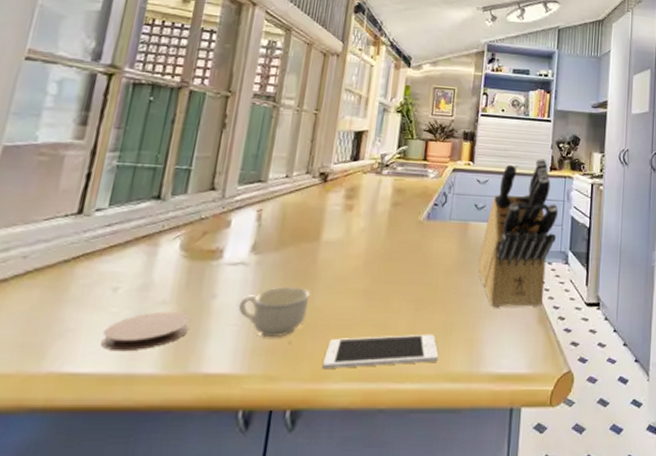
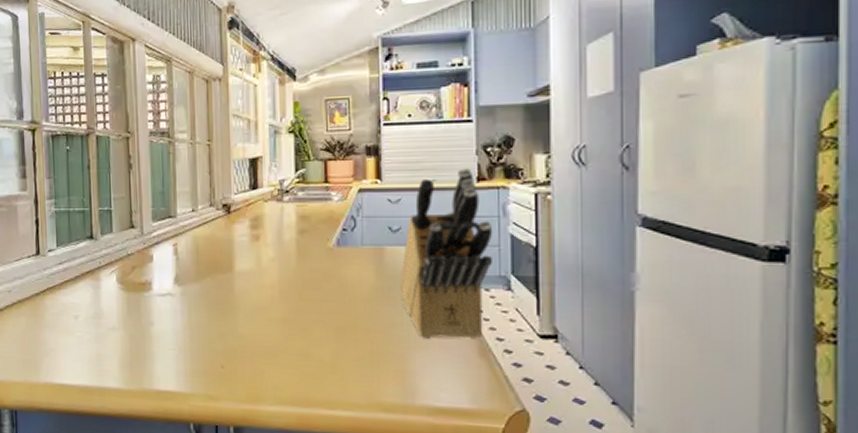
coaster: present [101,311,190,352] -> none [75,336,137,369]
cup: present [238,287,310,337] -> none [173,315,234,361]
cell phone: present [323,334,439,370] -> none [255,363,369,393]

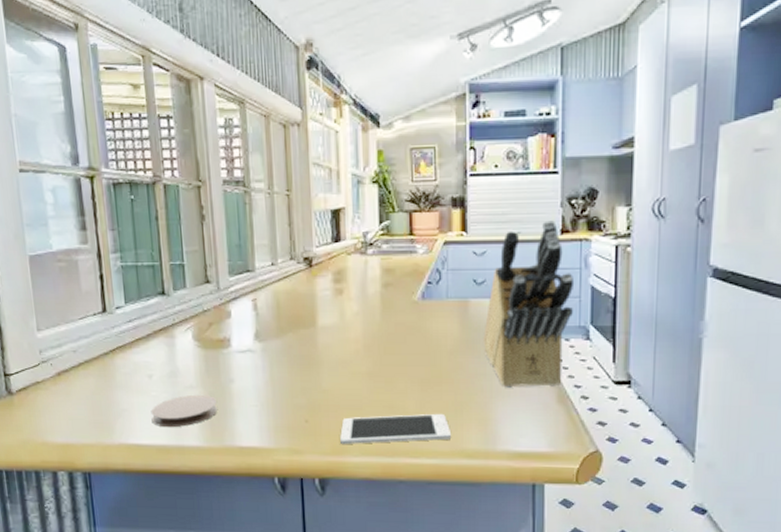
coaster: none [75,336,137,369] -> present [151,394,217,428]
cell phone: none [255,363,369,393] -> present [340,413,452,445]

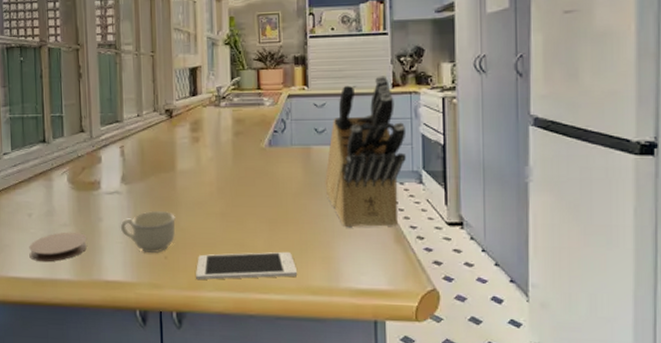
cup: none [254,371,318,416] -> present [120,211,176,253]

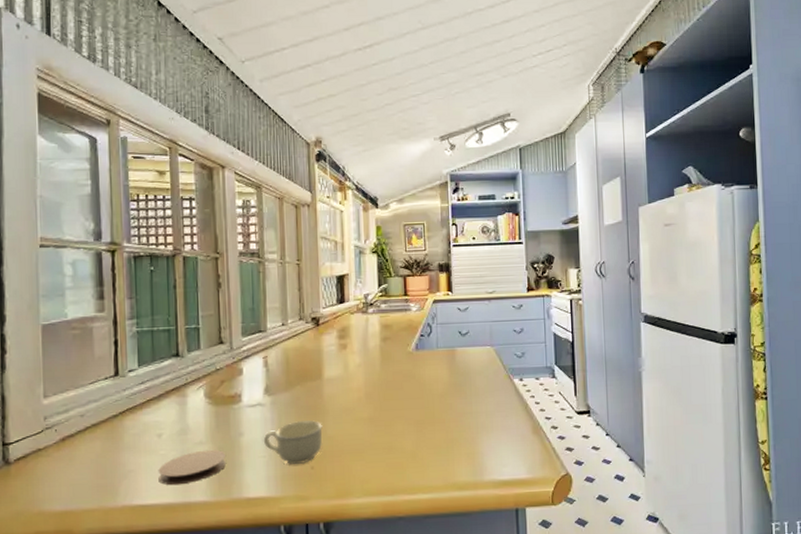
cell phone: present [196,251,298,280] -> none [344,450,445,488]
knife block: present [325,76,407,228] -> none [469,281,541,423]

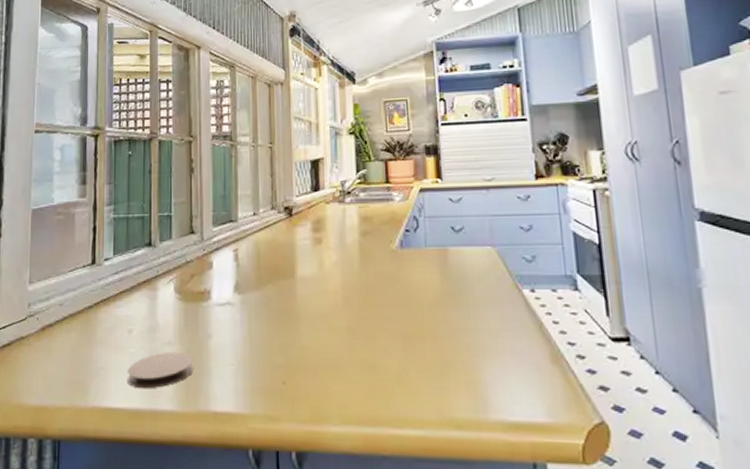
cup: present [263,420,323,464] -> none [232,326,296,377]

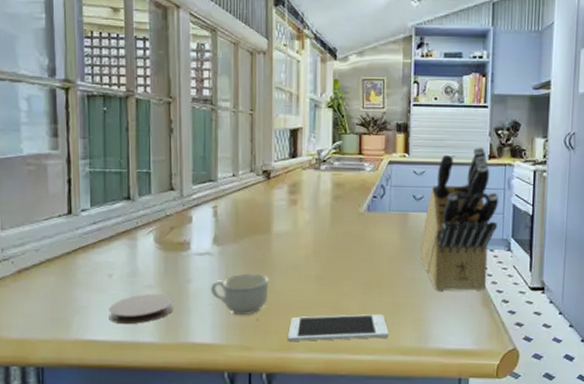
cup: none [232,326,296,377] -> present [210,273,269,315]
cell phone: none [319,374,439,411] -> present [288,314,389,342]
knife block: none [465,166,557,345] -> present [420,147,499,292]

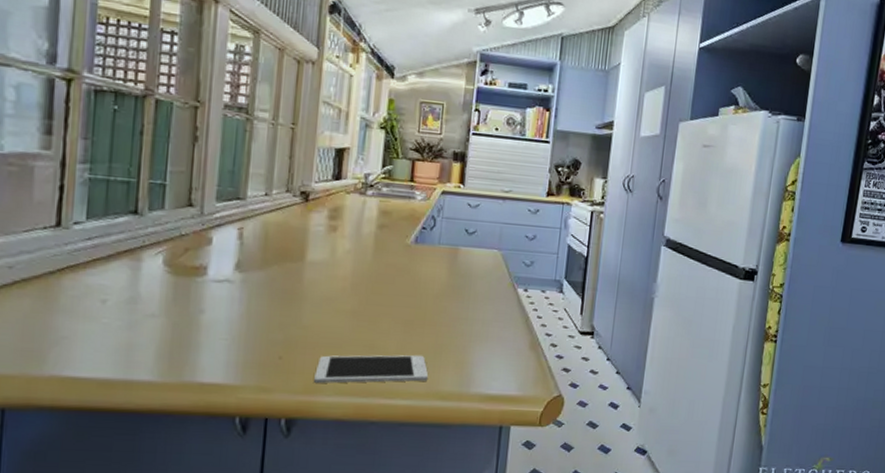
coaster: present [108,293,173,325] -> none [97,324,181,360]
cup: present [210,273,269,315] -> none [227,304,298,352]
knife block: present [420,147,499,292] -> none [468,183,555,334]

